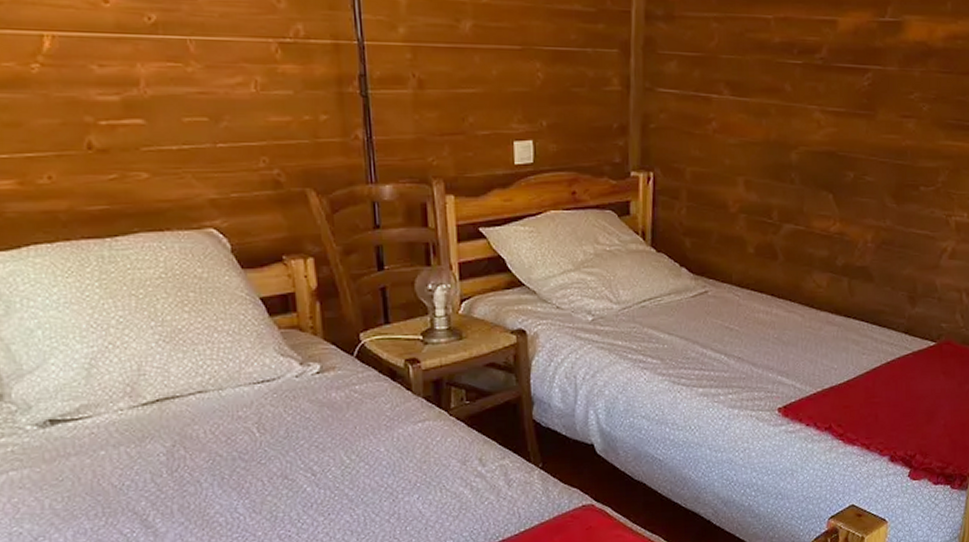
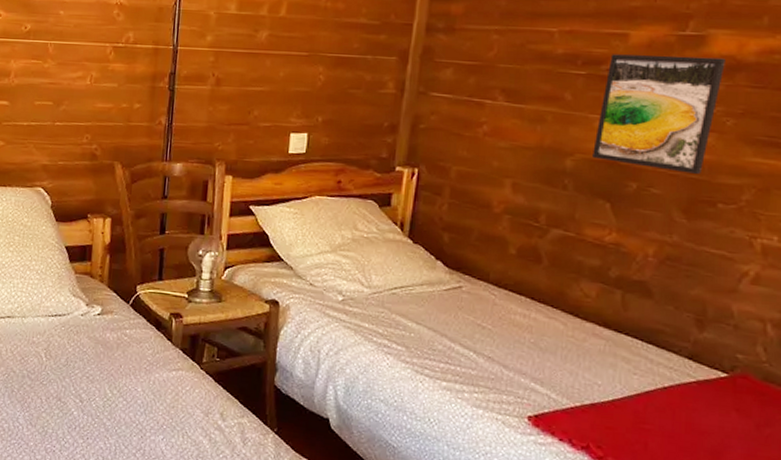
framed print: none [814,42,919,161] -> present [592,54,725,175]

